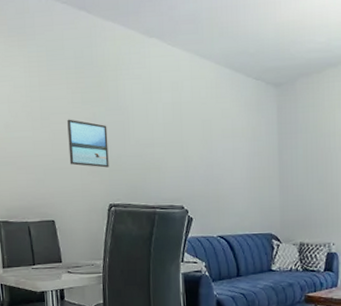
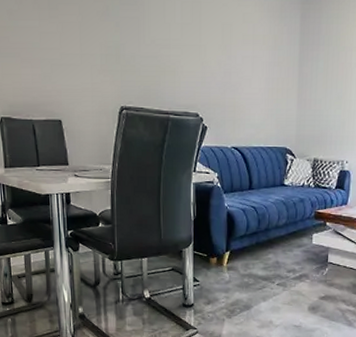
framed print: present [67,119,109,168] -> none [77,10,122,67]

